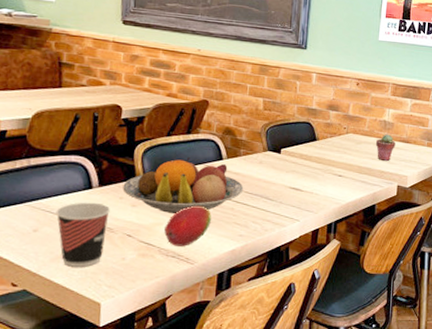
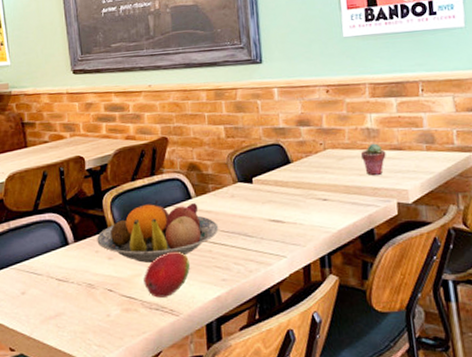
cup: present [56,202,110,267] -> none [39,259,88,328]

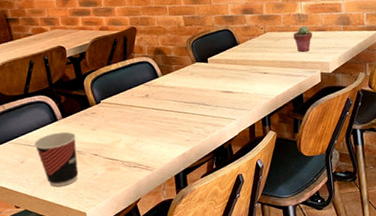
cup: none [39,259,88,328] -> present [34,131,79,187]
fruit bowl: present [97,199,219,264] -> none [81,79,182,131]
fruit: present [144,251,190,298] -> none [122,120,160,158]

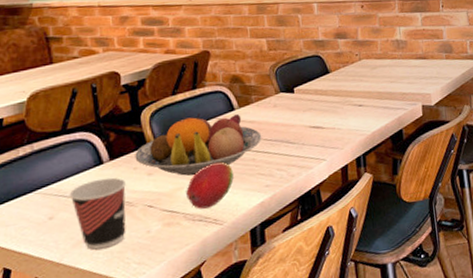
fruit bowl: none [81,79,182,131] -> present [135,112,262,176]
fruit: none [122,120,160,158] -> present [186,161,234,209]
potted succulent: present [293,26,313,52] -> none [391,53,413,82]

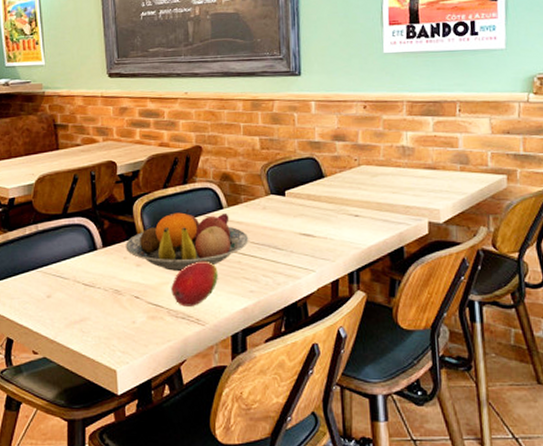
cup: present [69,177,126,250] -> none [65,264,116,332]

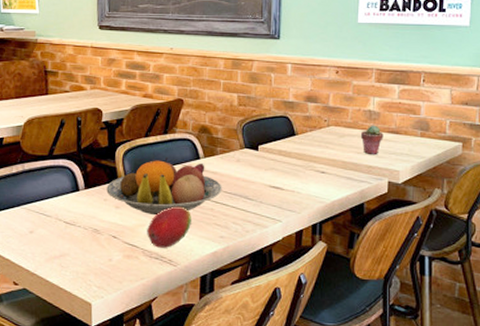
potted succulent: none [394,161,420,193] -> present [360,125,383,154]

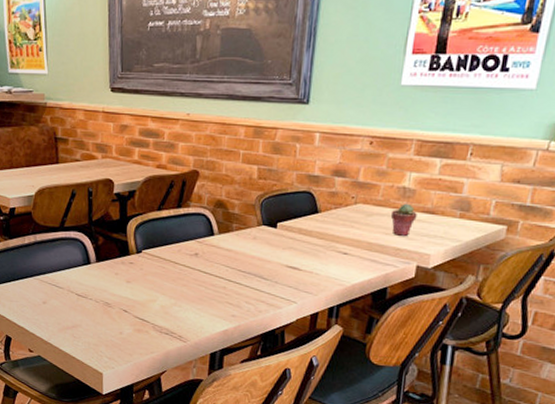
fruit bowl: present [106,157,222,216] -> none [118,232,236,292]
fruit: present [147,206,191,248] -> none [157,283,203,324]

